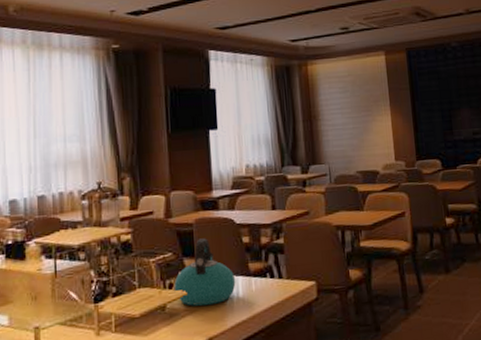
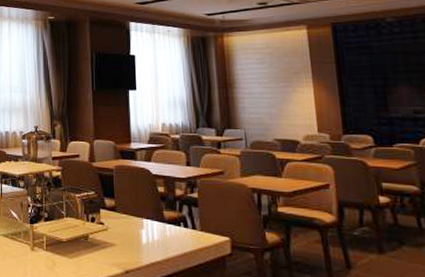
kettle: present [174,238,236,307] -> none [95,183,151,243]

